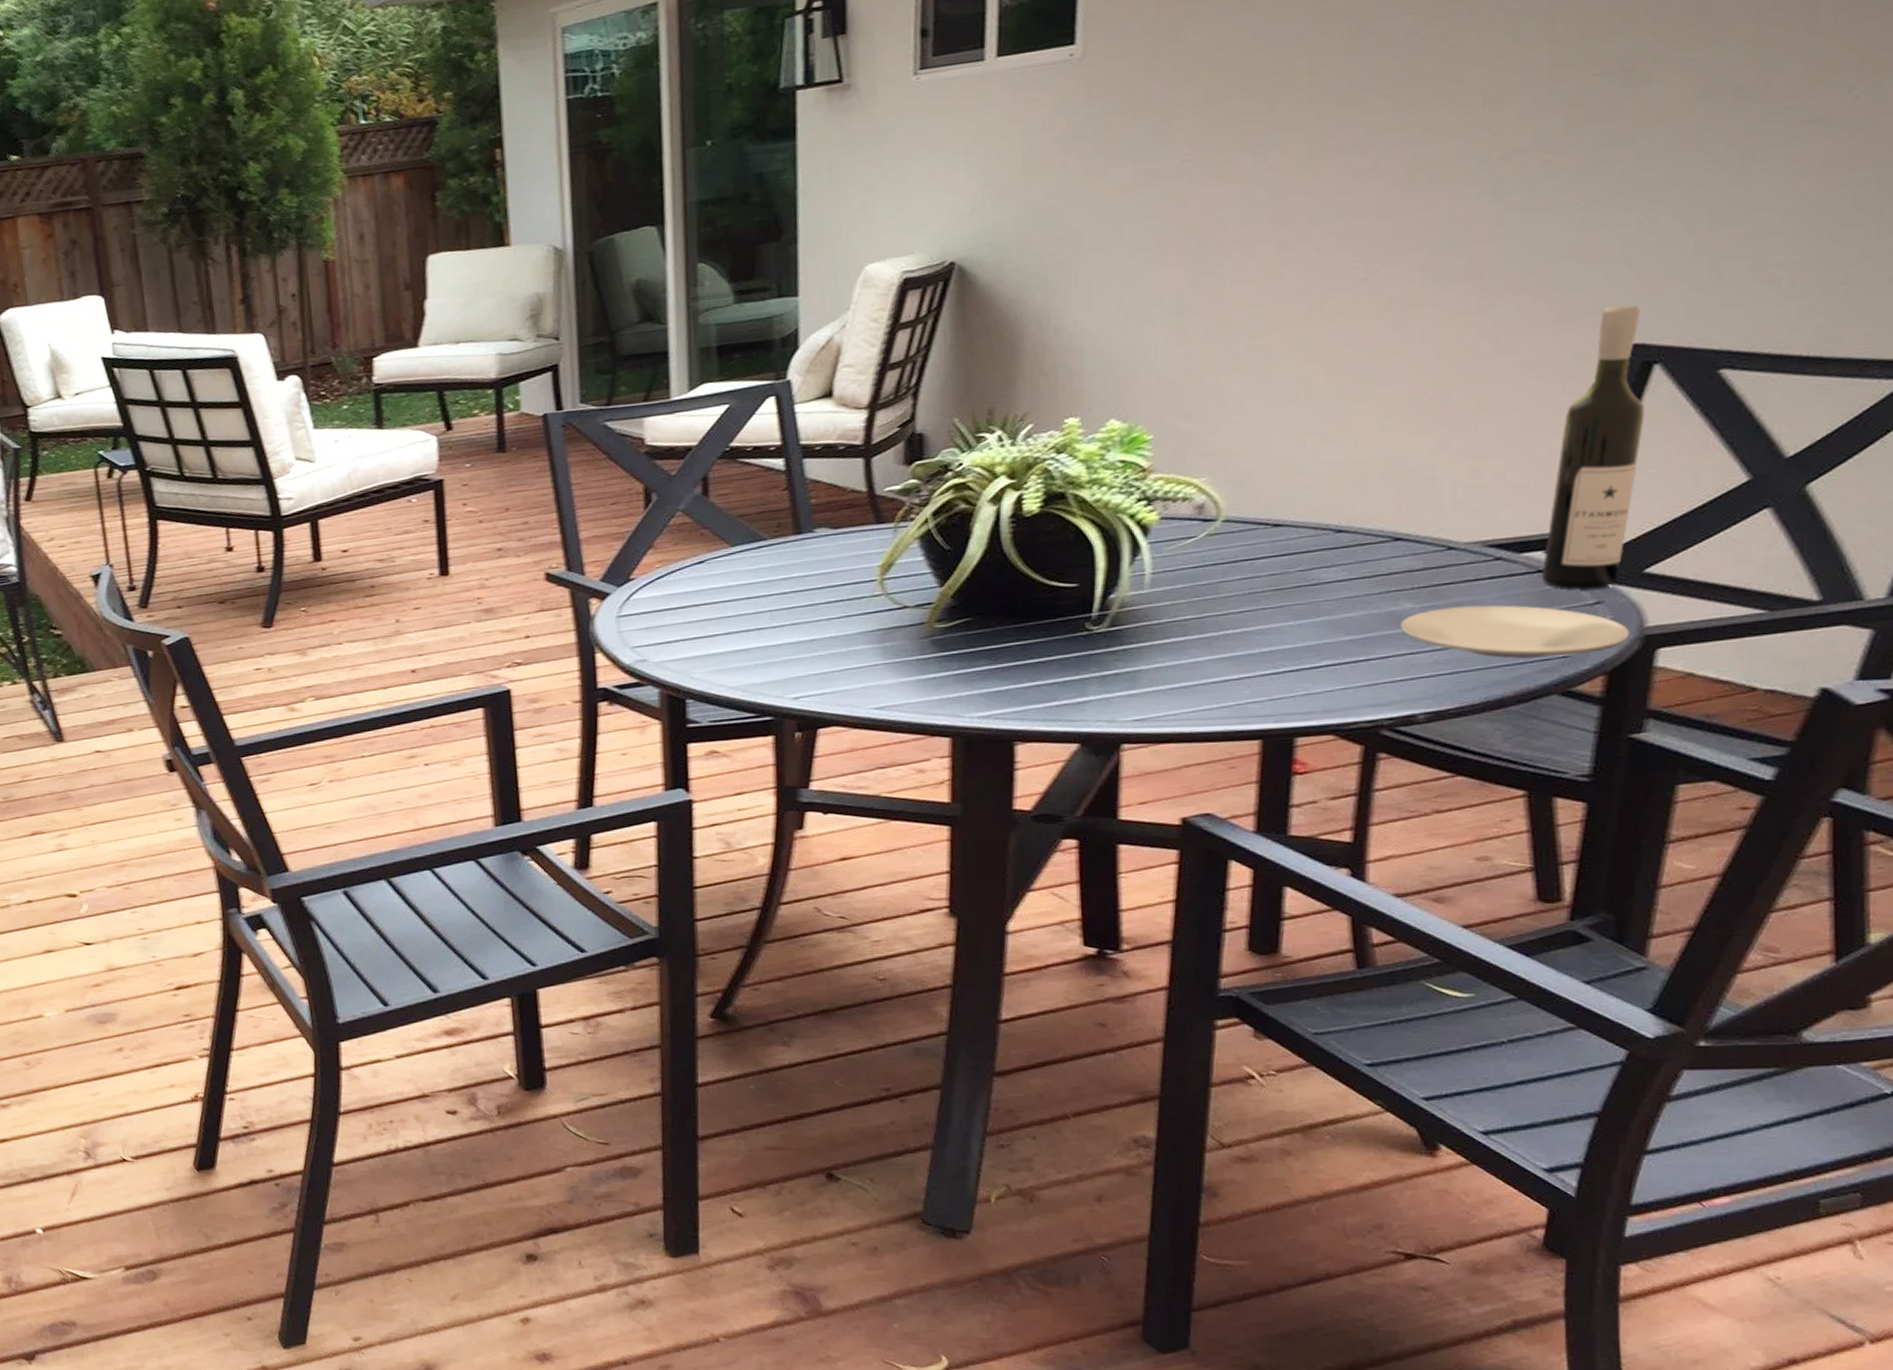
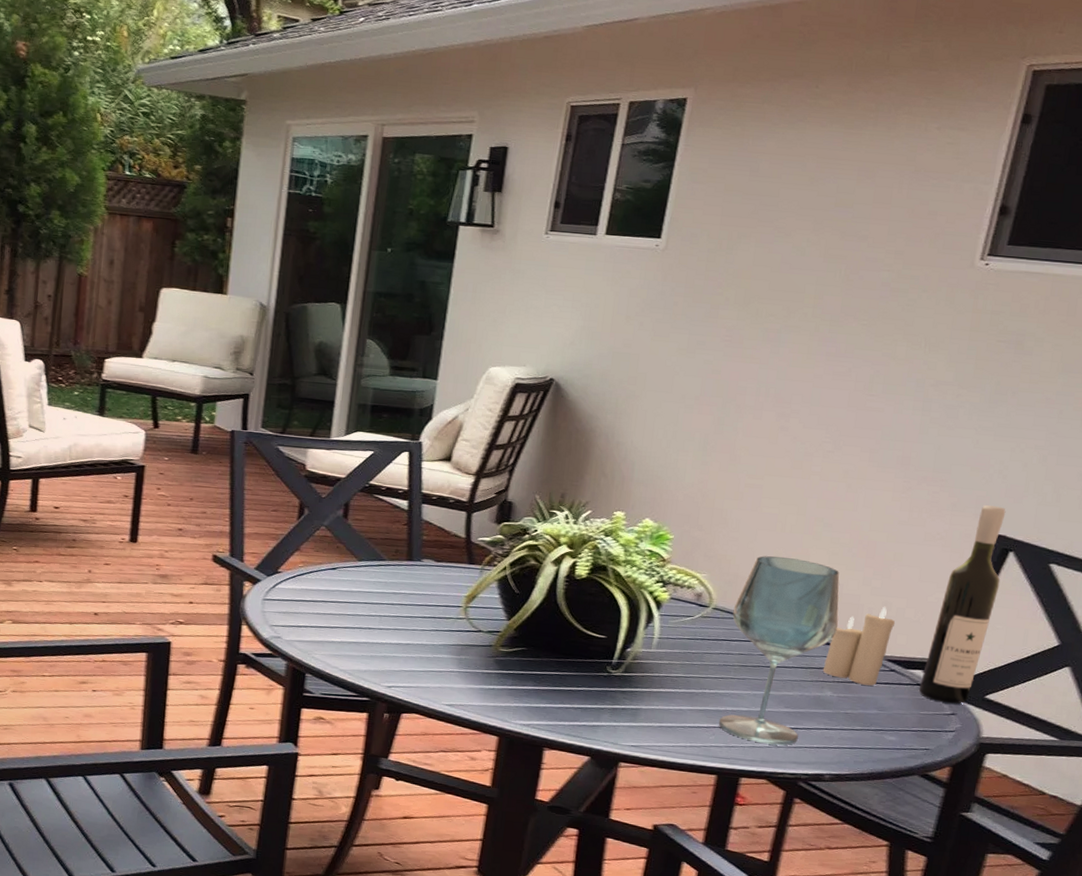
wine glass: none [1252,432,1409,688] -> present [718,556,840,746]
candle: none [1394,473,1492,586] -> present [822,606,895,686]
plate: present [1401,605,1629,659] -> none [822,699,970,749]

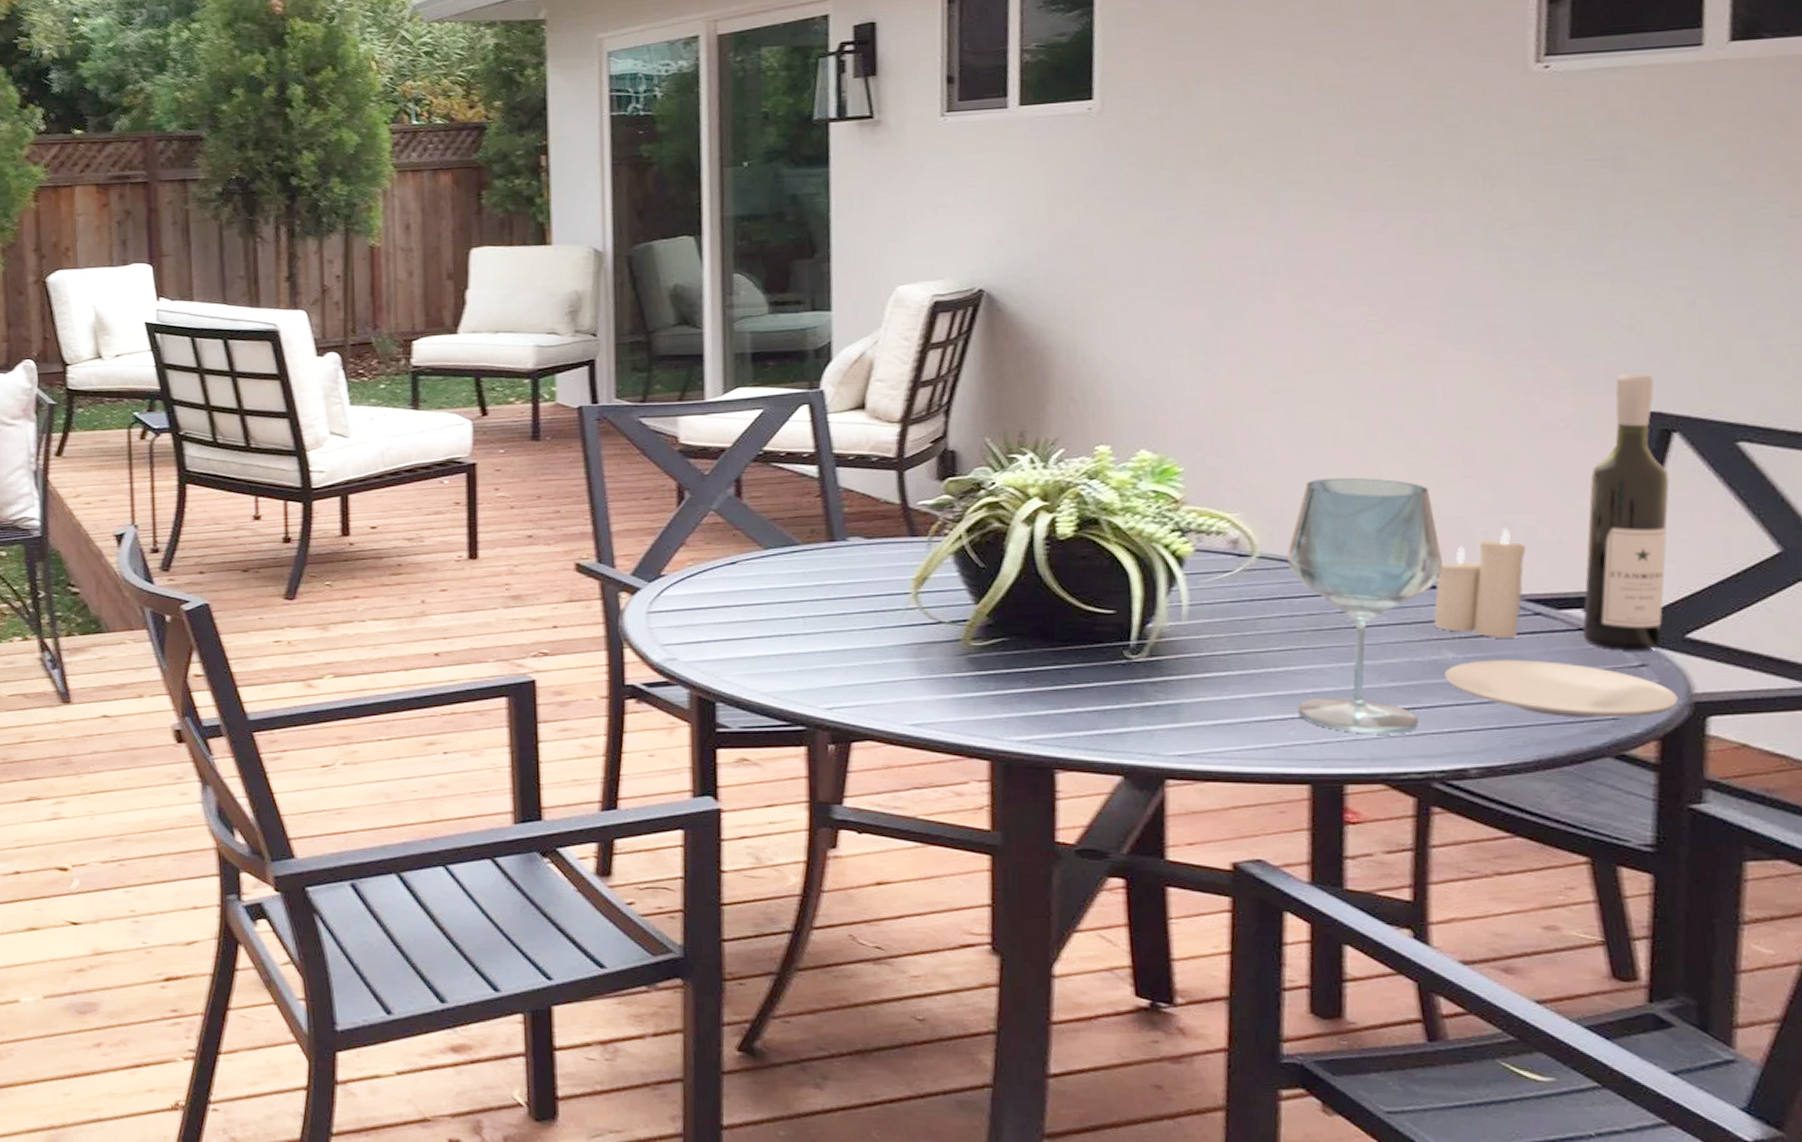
plate: none [822,699,970,749] -> present [1445,660,1678,717]

